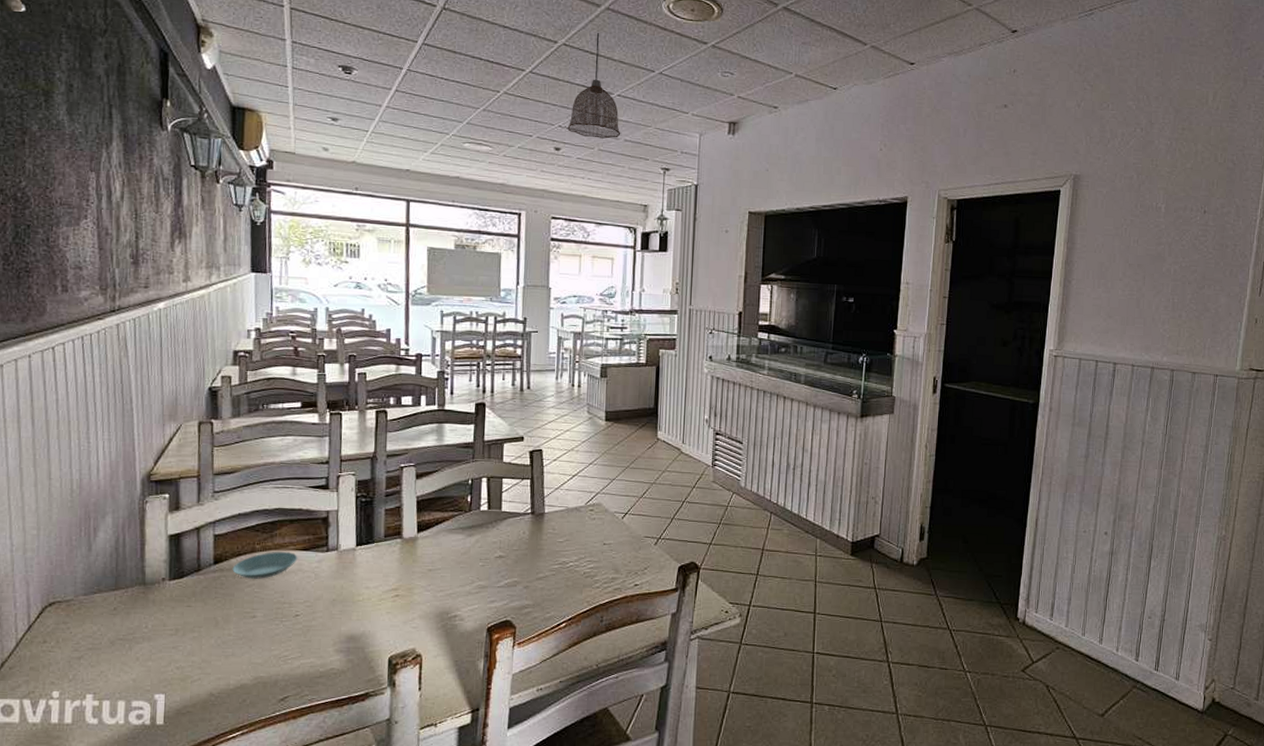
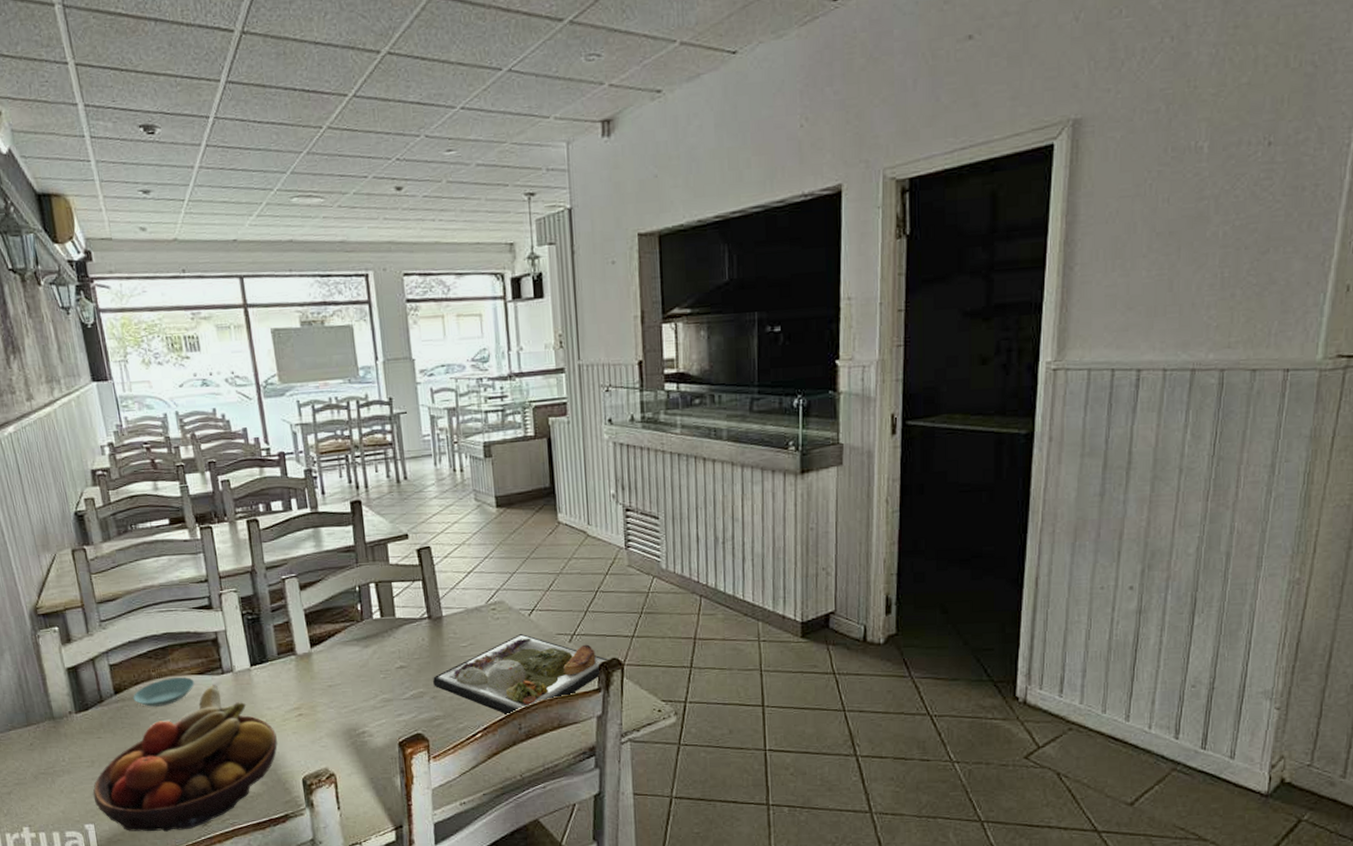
fruit bowl: none [170,561,370,705] -> present [92,685,278,832]
dinner plate: none [528,534,688,608] -> present [433,634,609,716]
pendant lamp: present [567,33,621,139] -> none [407,30,471,168]

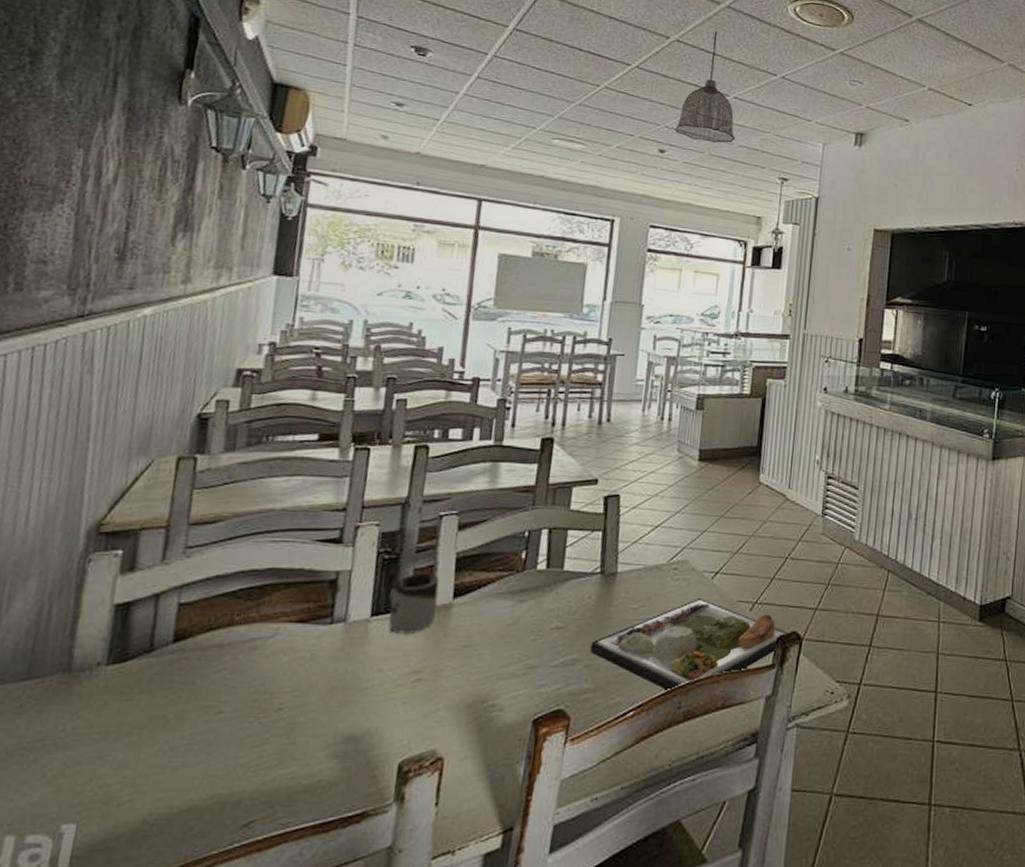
fruit bowl: present [92,685,278,832] -> none [89,637,380,836]
saucer: present [133,676,195,707] -> none [197,624,291,661]
cup: none [259,628,301,680] -> present [388,573,440,635]
pendant lamp: none [407,30,471,168] -> present [675,31,736,143]

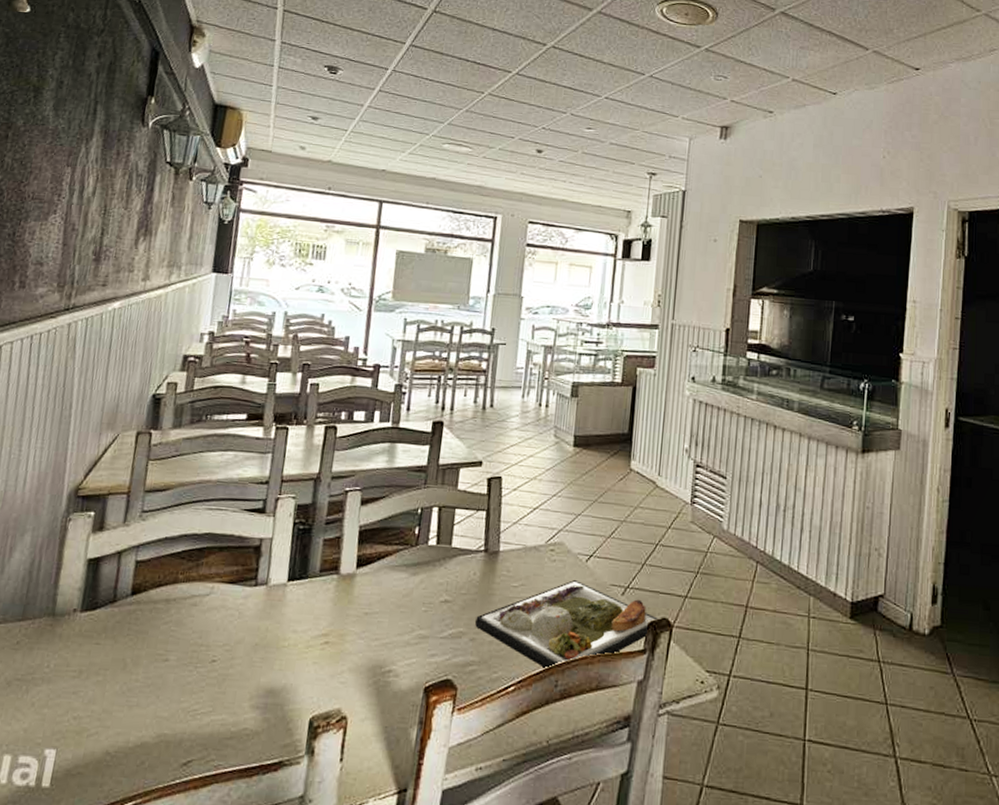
cup: present [388,573,440,635] -> none [302,544,345,600]
pendant lamp: present [675,31,736,143] -> none [551,36,607,142]

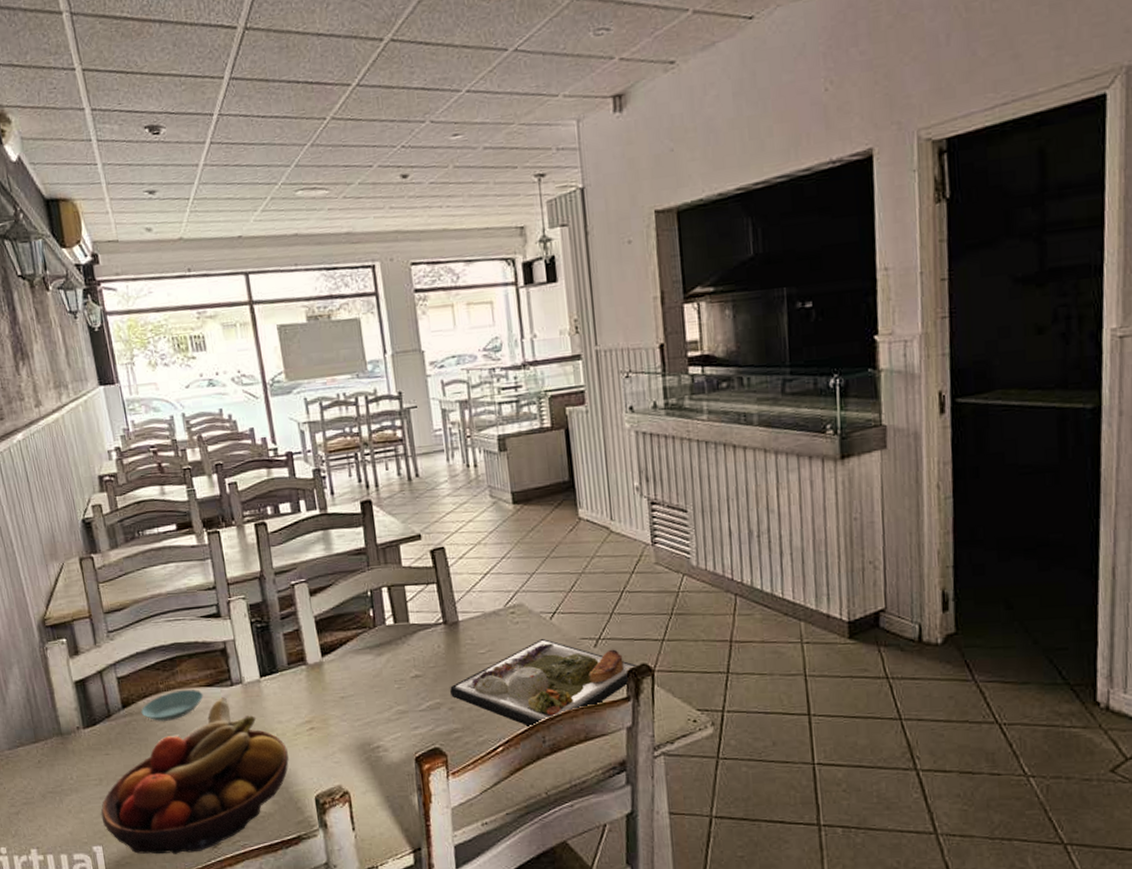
fruit bowl: none [66,597,295,769] -> present [100,697,289,855]
saucer: none [150,583,223,615] -> present [141,689,204,721]

